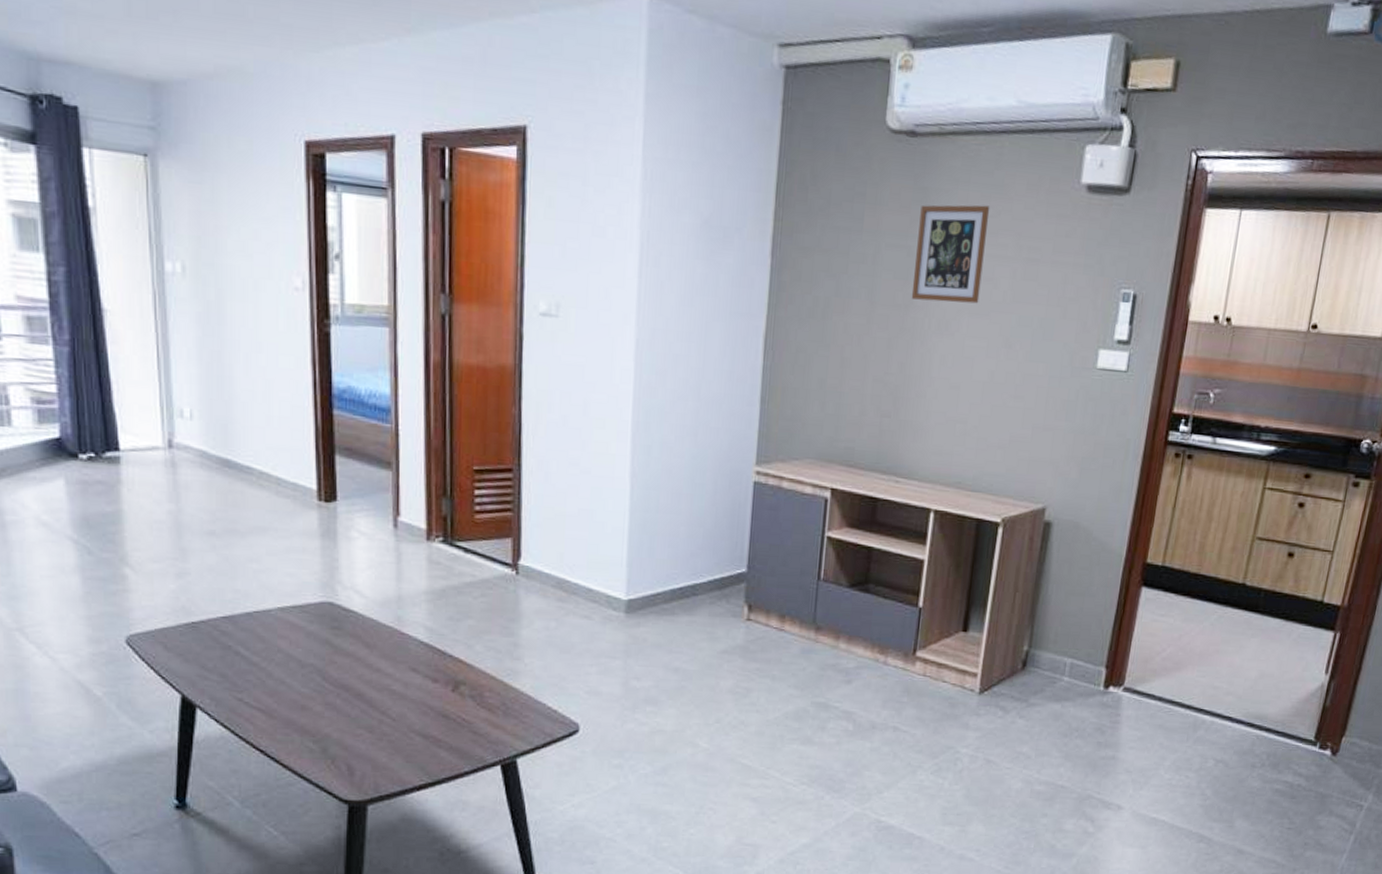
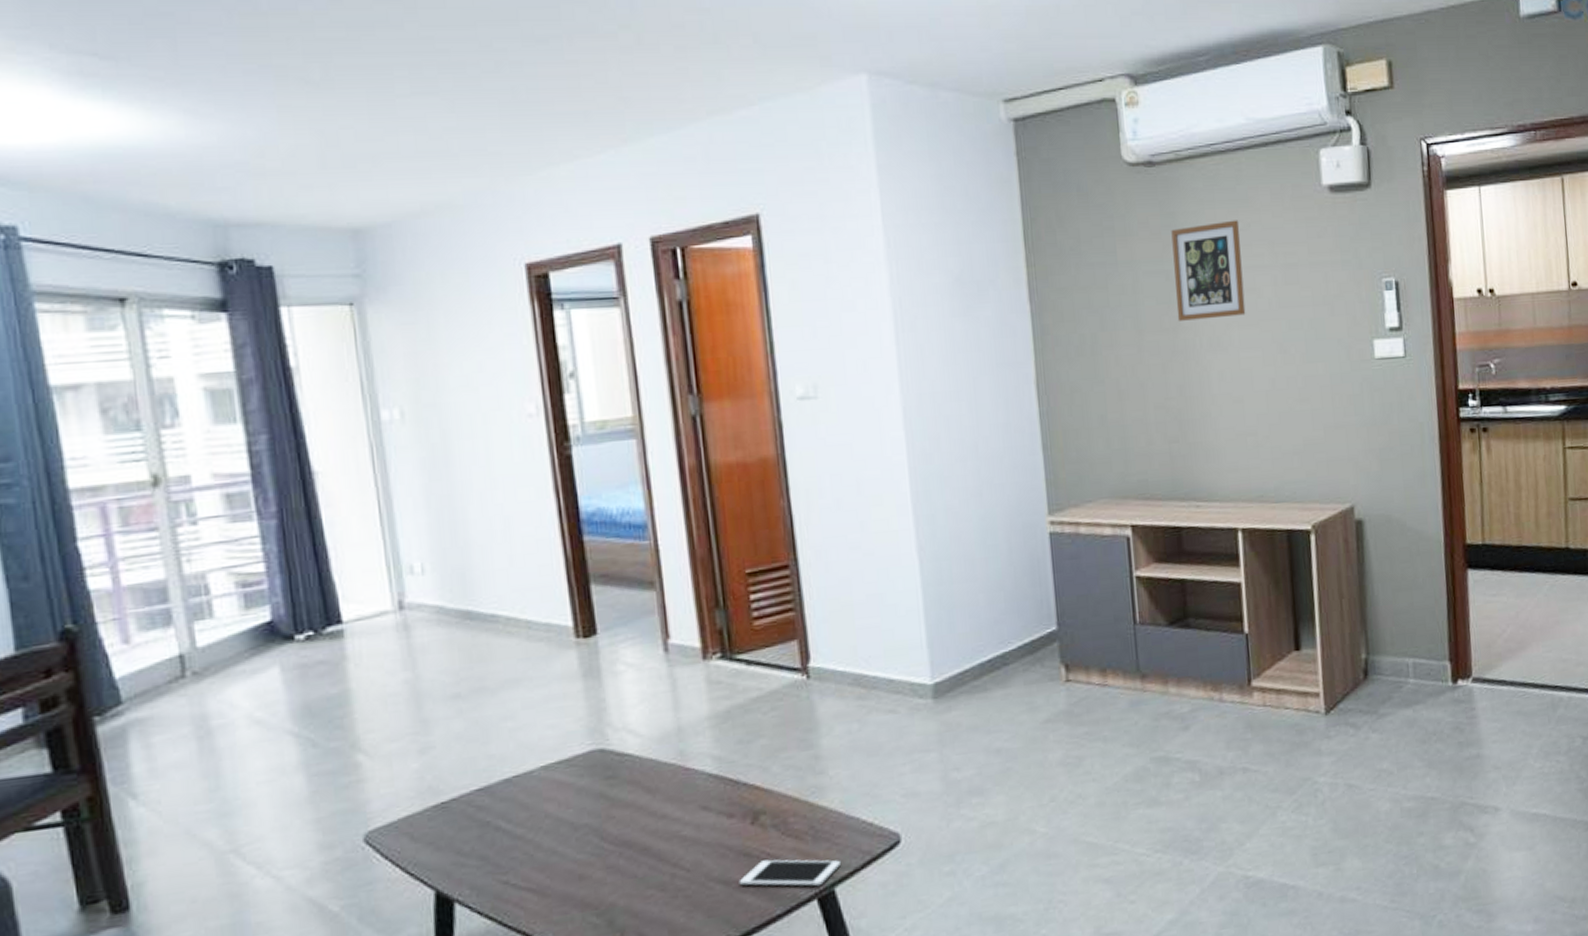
cell phone: none [435,724,524,755] -> present [739,859,840,887]

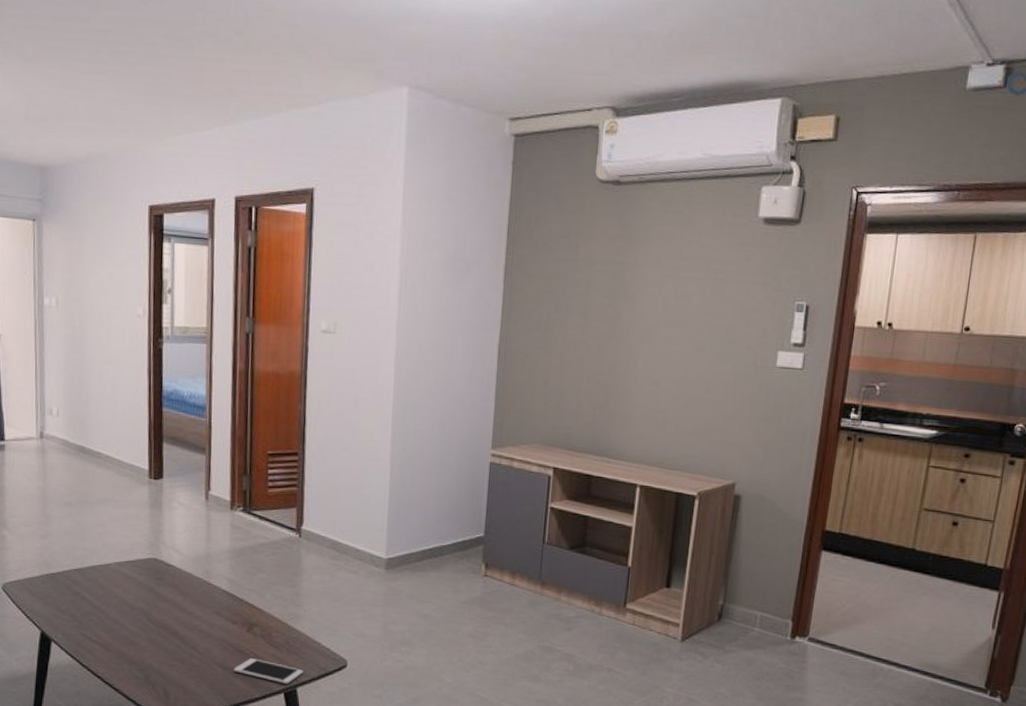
picture frame: present [1171,220,1246,321] -> none [618,237,683,316]

